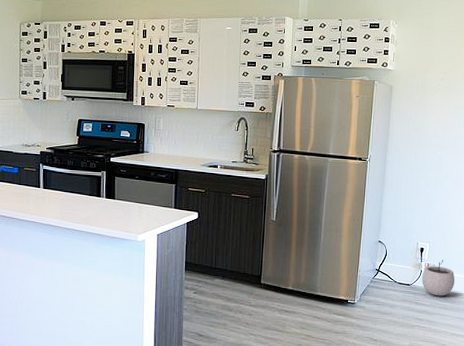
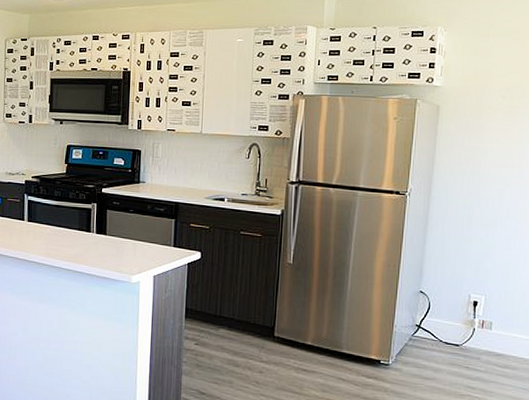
plant pot: present [422,259,455,297] -> none [475,316,519,361]

